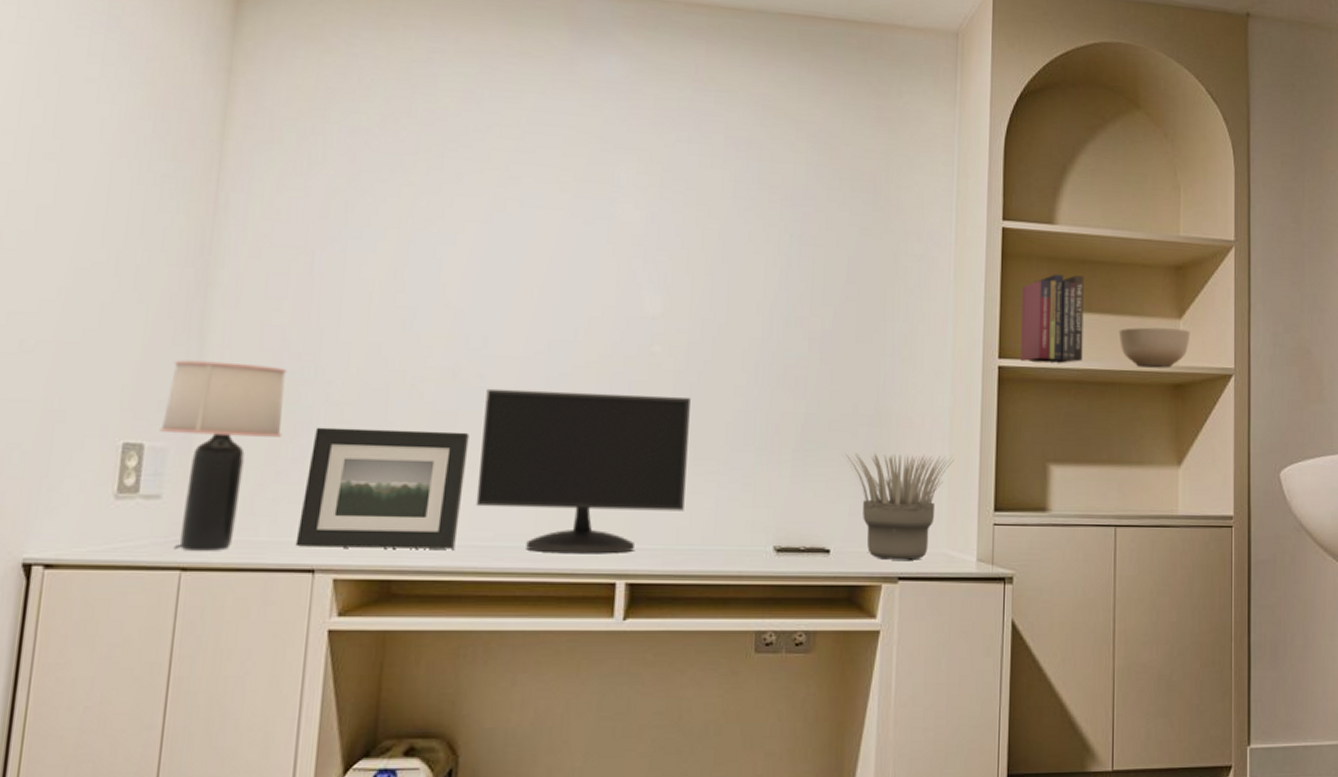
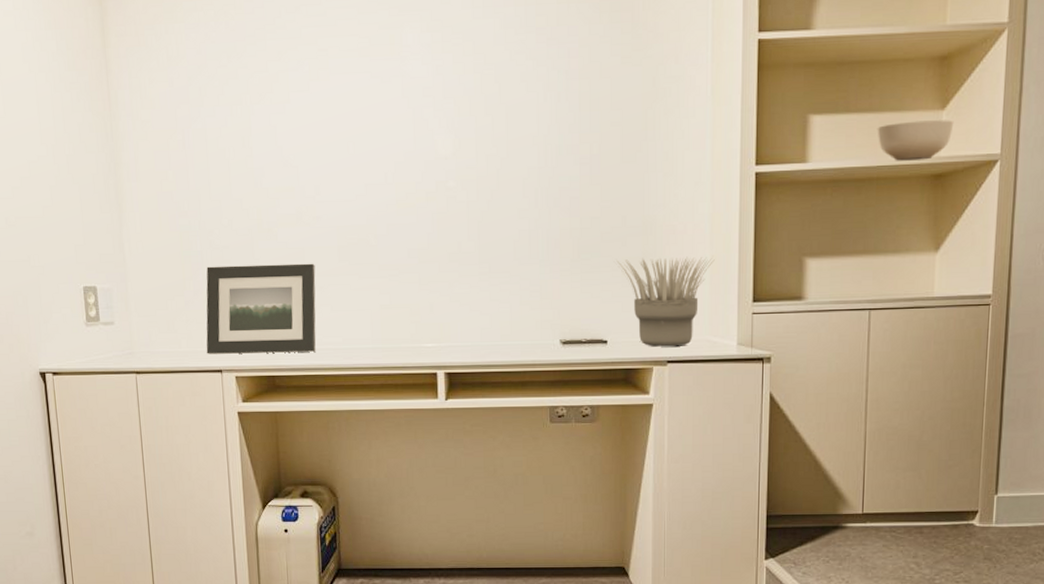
table lamp: present [160,360,287,551] -> none [104,222,185,360]
computer monitor: present [475,388,691,554] -> none [323,222,485,352]
books: present [1021,274,1084,364] -> none [777,78,842,166]

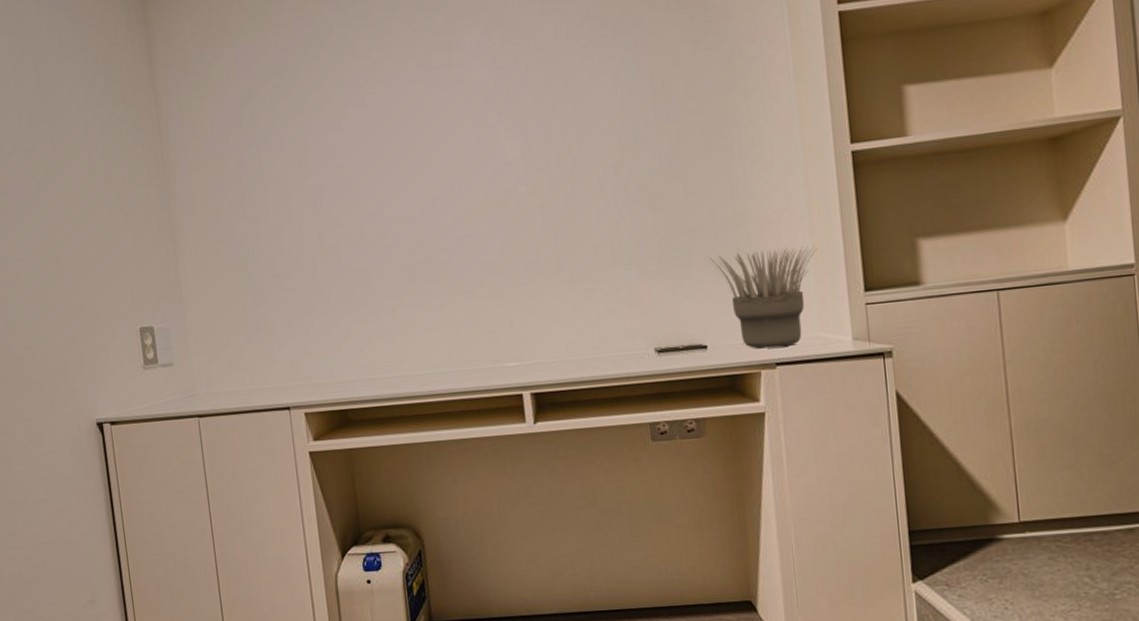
picture frame: present [206,263,316,354] -> none [268,284,389,391]
bowl: present [877,120,954,161] -> none [980,78,1066,127]

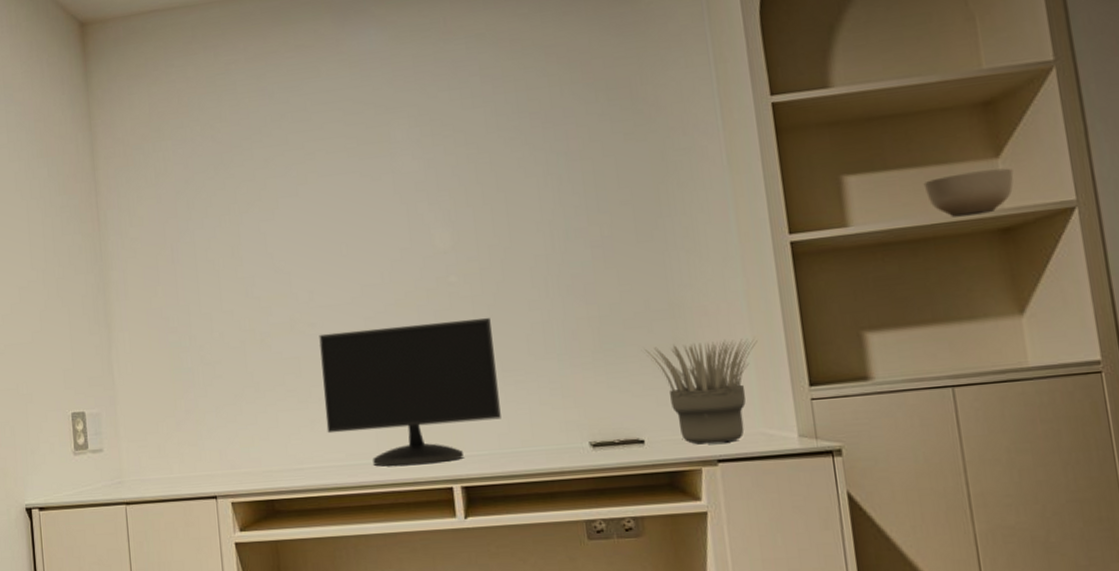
computer monitor: none [389,228,570,375] -> present [319,318,501,467]
bowl: none [980,78,1066,127] -> present [923,168,1014,217]

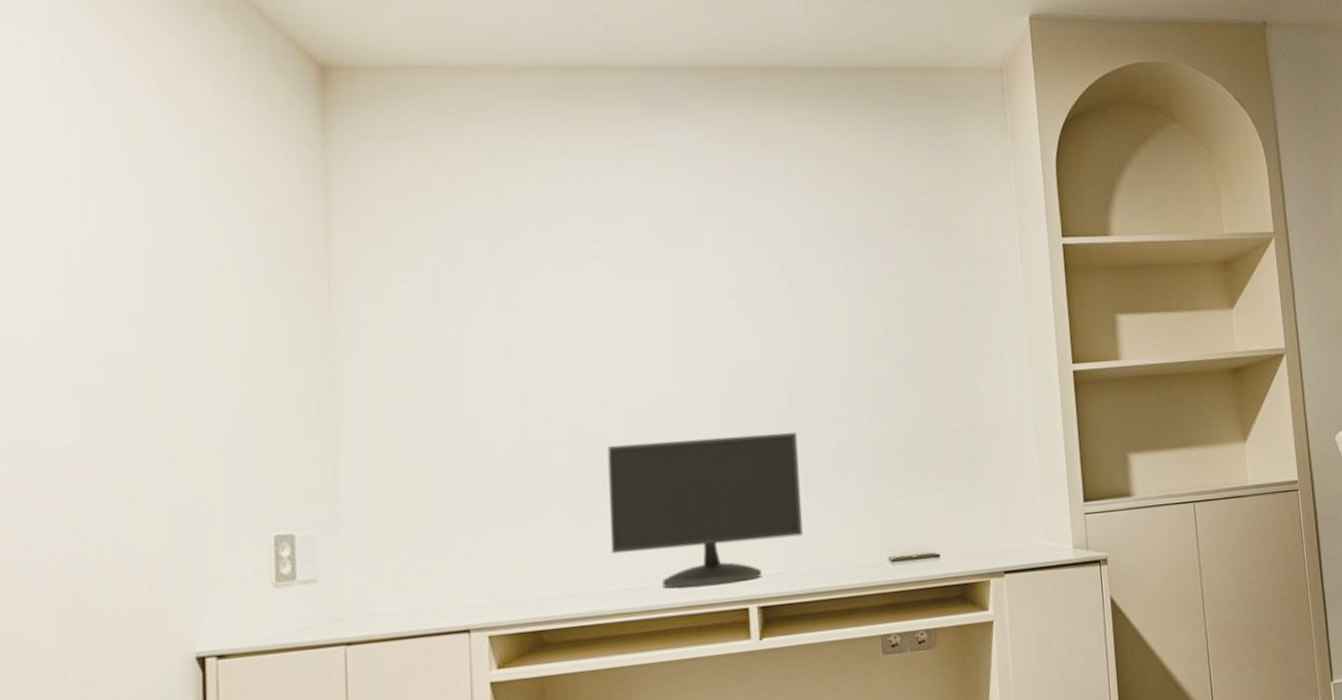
potted plant: present [644,338,758,445] -> none [943,458,1043,557]
bowl: present [923,168,1014,217] -> none [1178,318,1243,357]

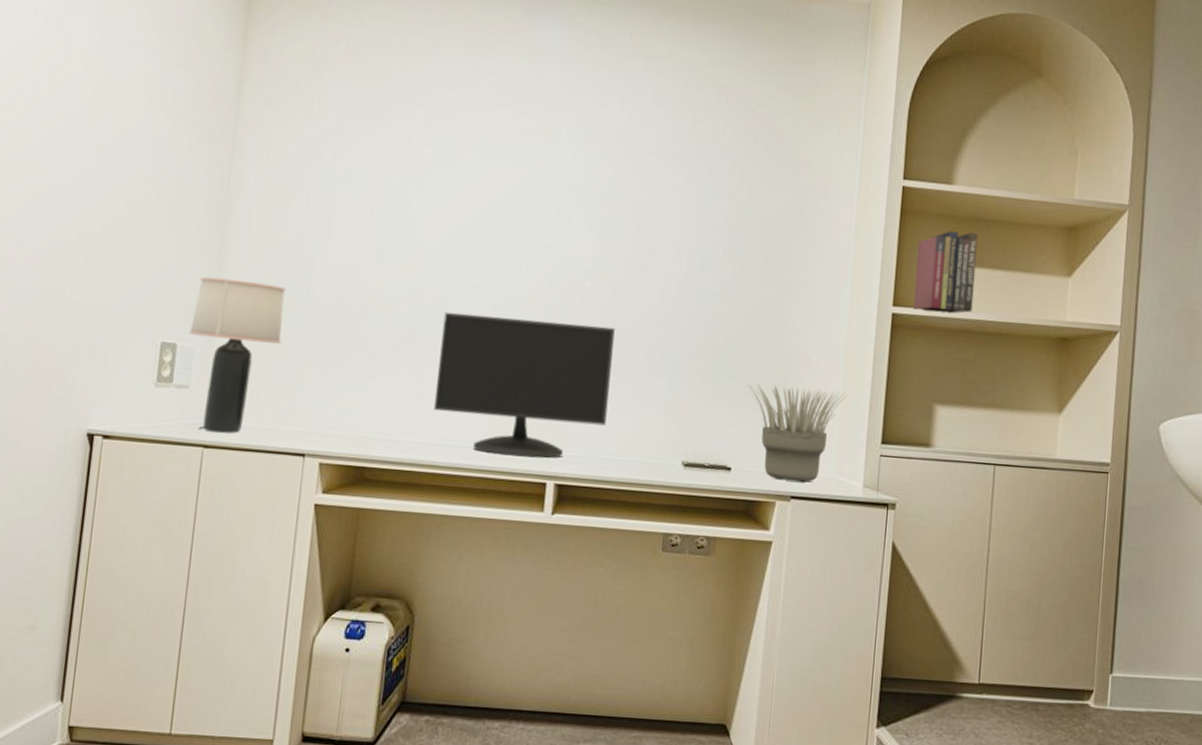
table lamp: none [307,448,423,628] -> present [189,276,287,434]
potted plant: none [943,458,1043,557] -> present [748,384,847,482]
books: none [1087,280,1148,364] -> present [913,231,978,314]

